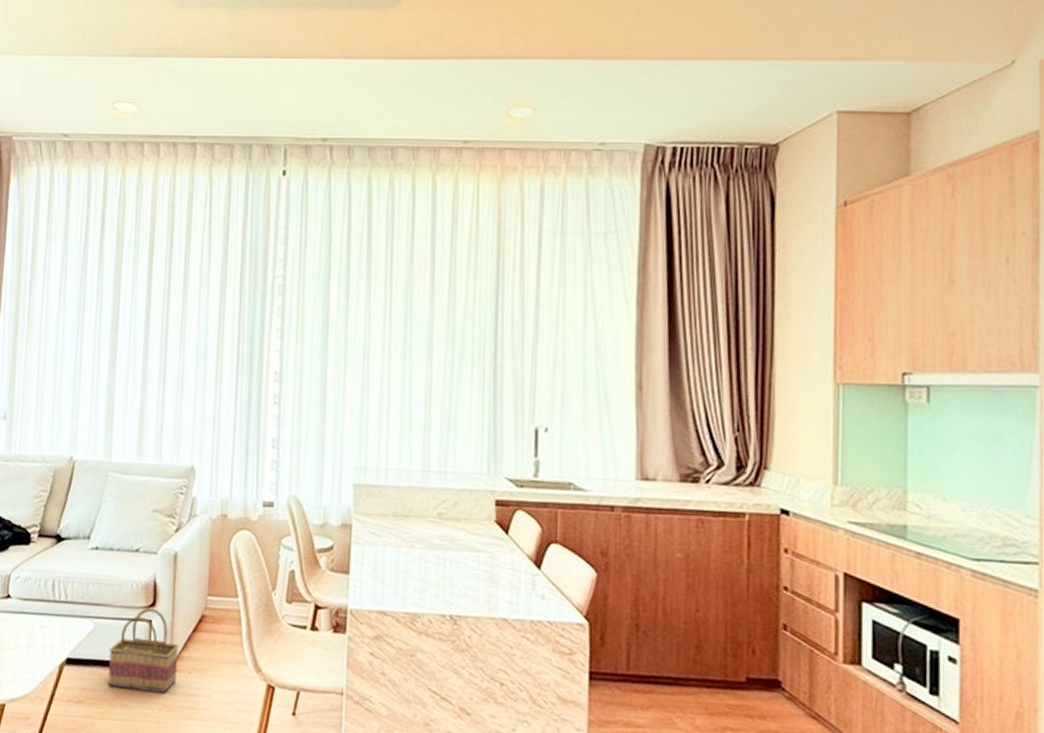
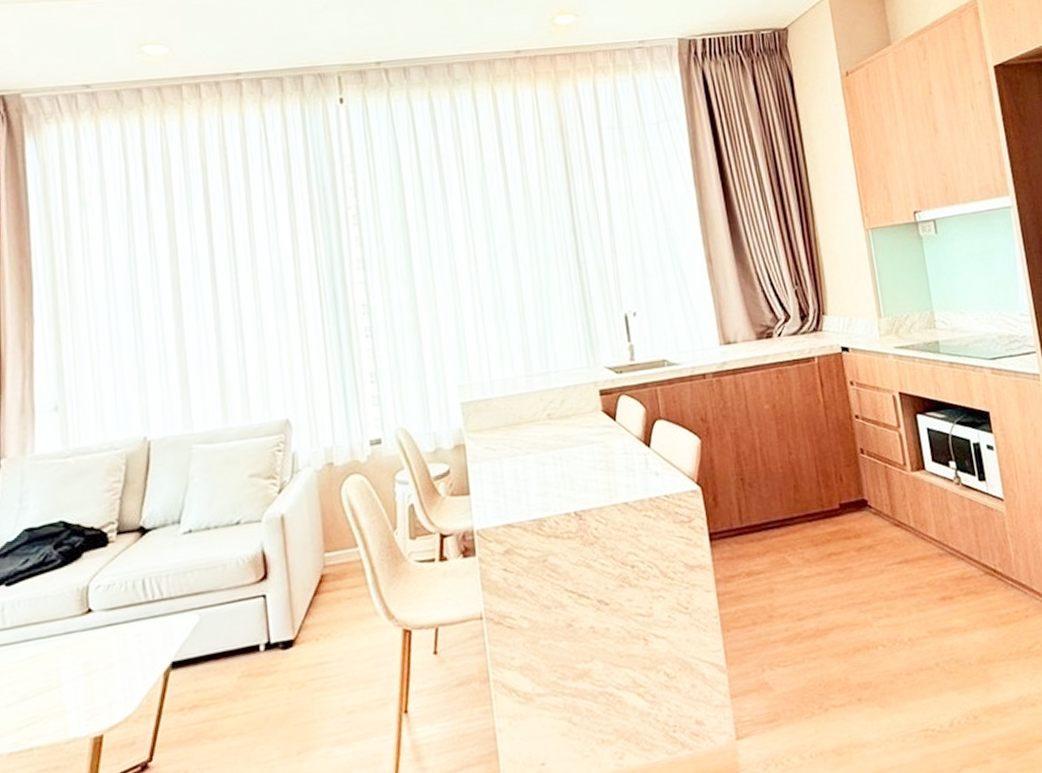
basket: present [108,607,179,693] -> none [220,581,303,680]

